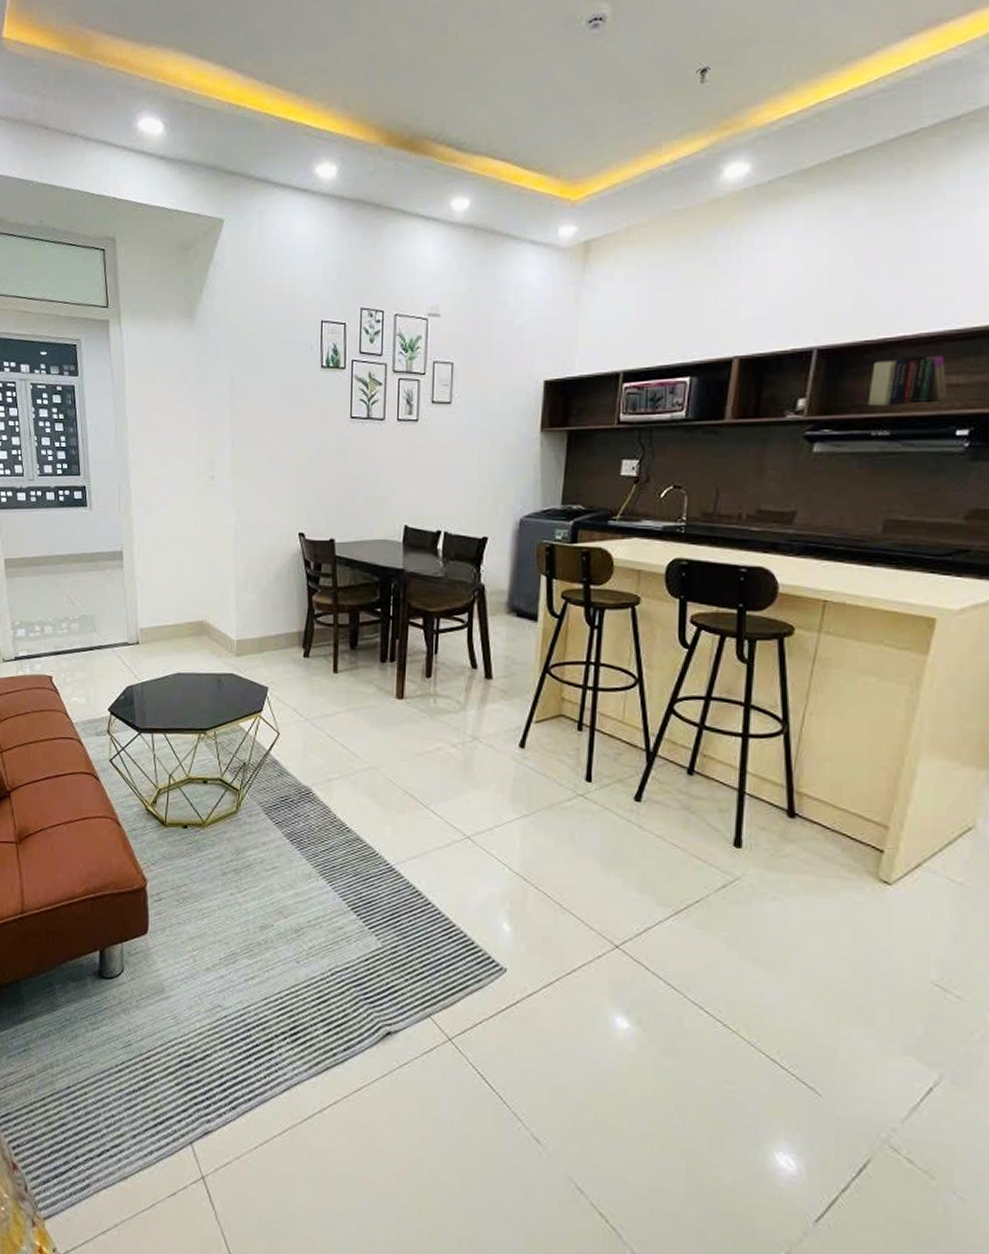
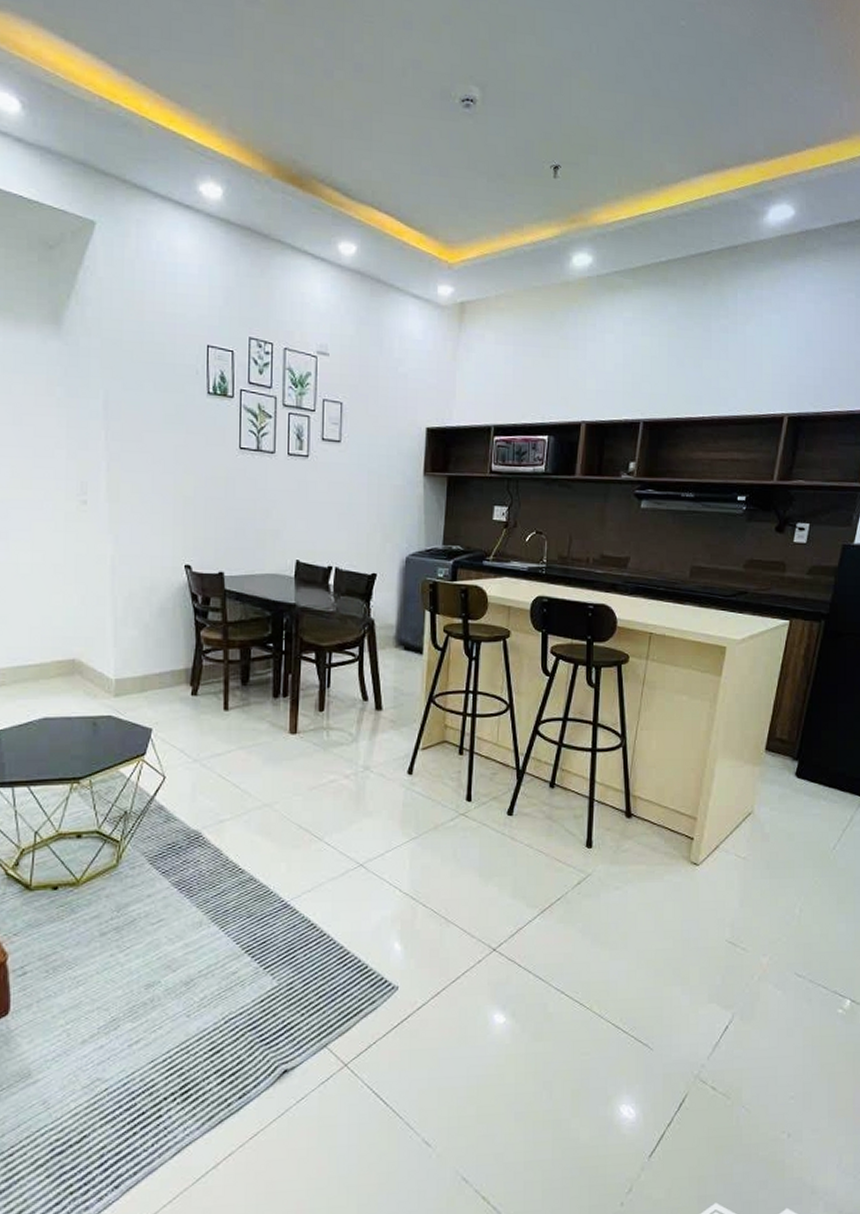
books: present [867,356,947,407] -> none [679,434,732,474]

